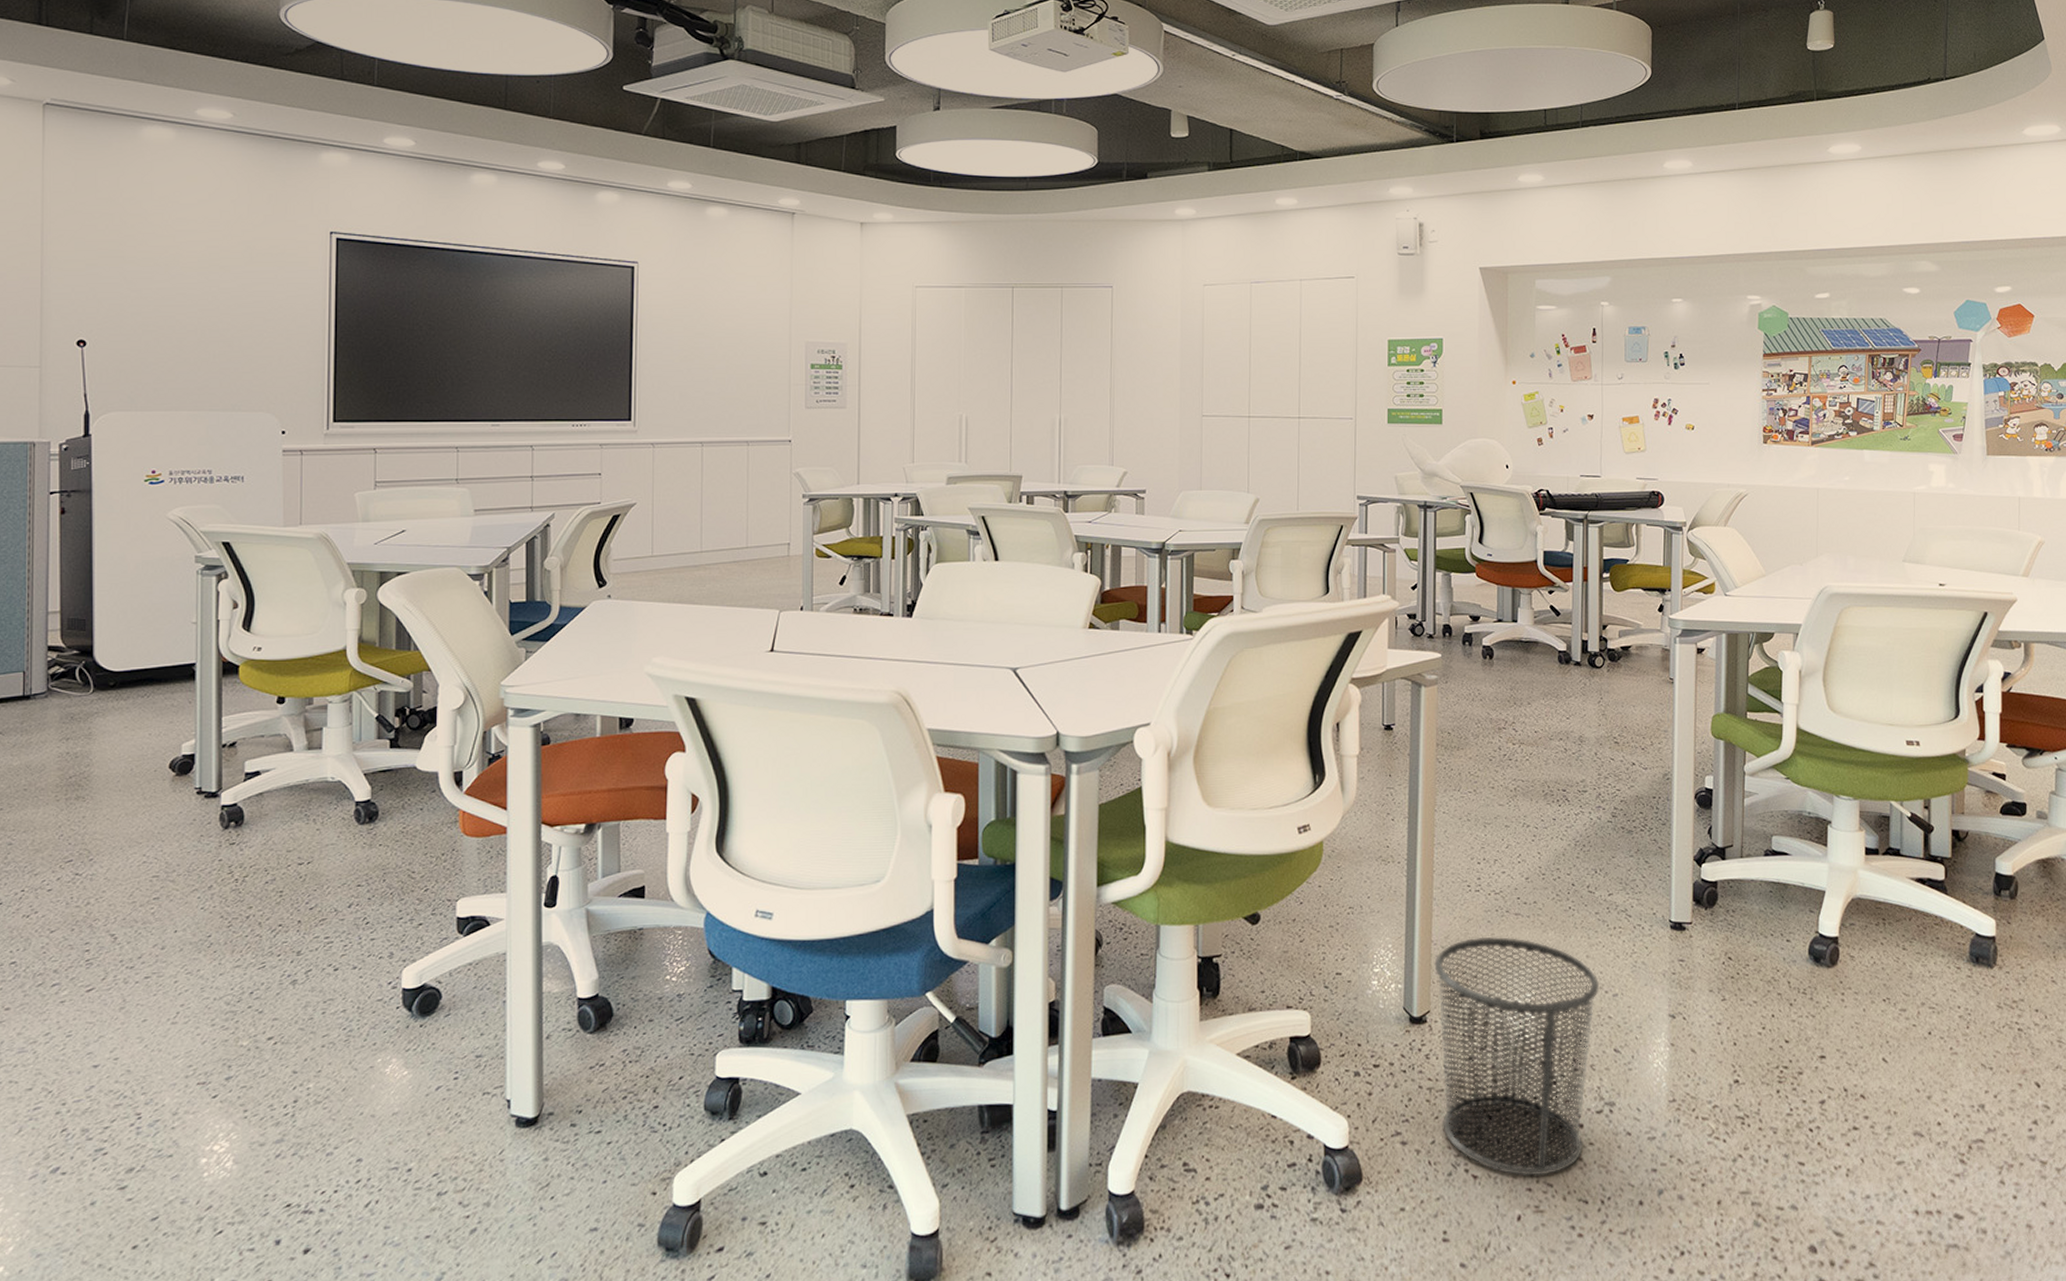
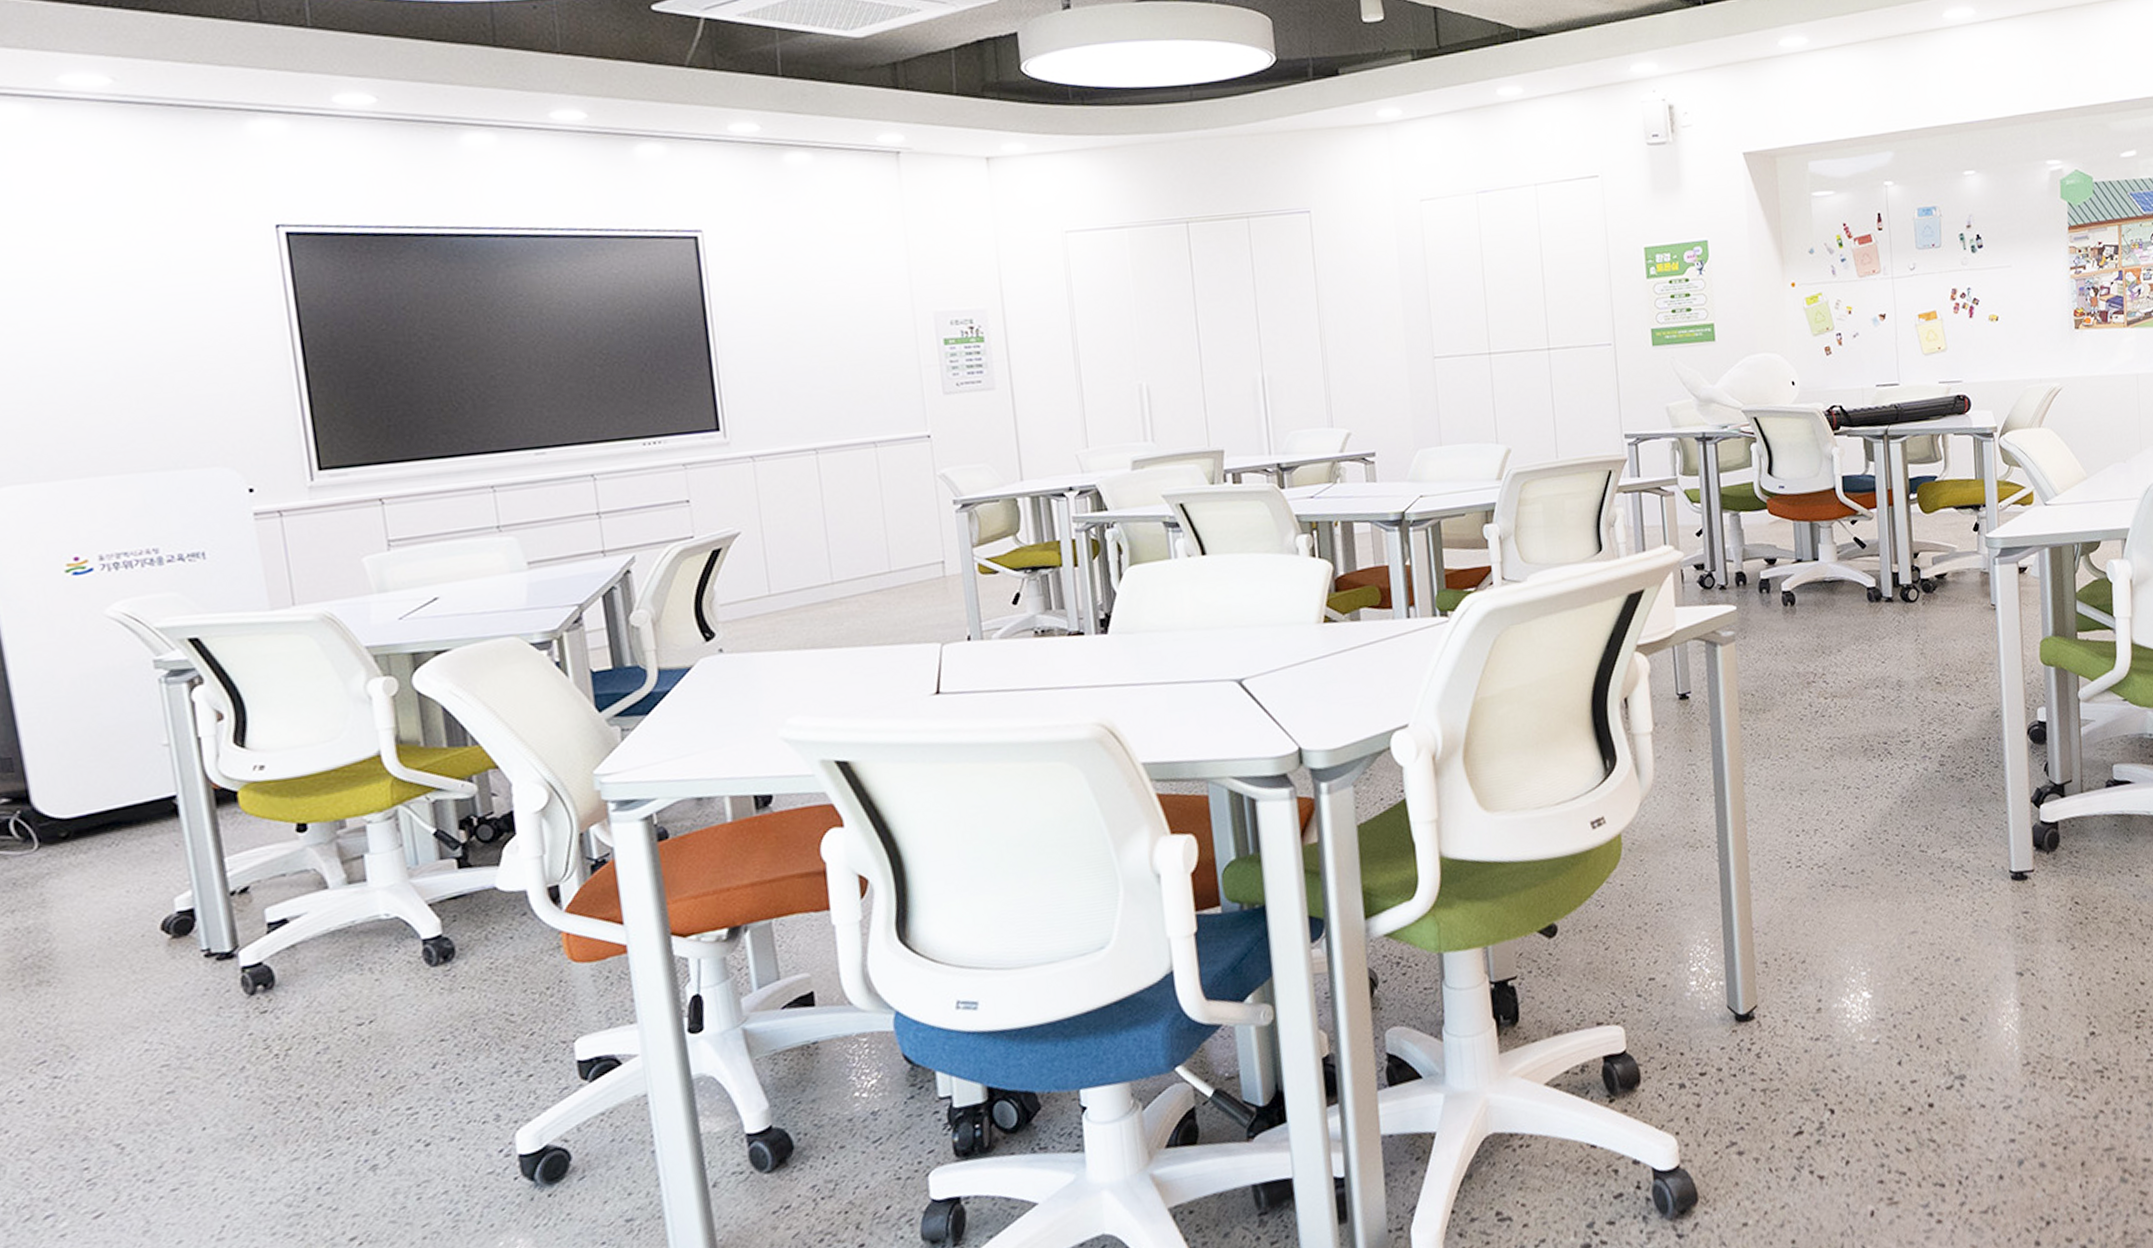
waste bin: present [1434,936,1599,1176] -> none [1757,912,1940,1169]

